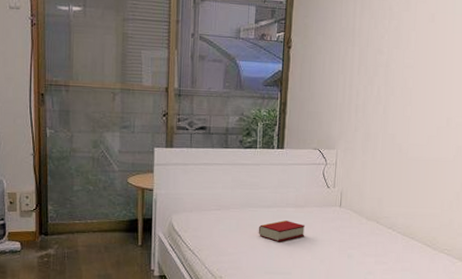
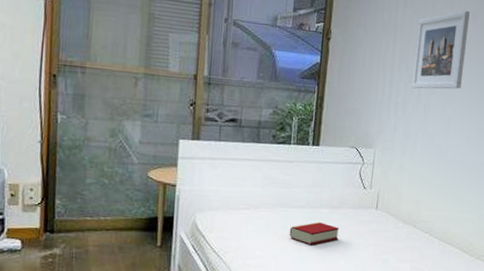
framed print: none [371,11,427,91] -> present [411,10,470,89]

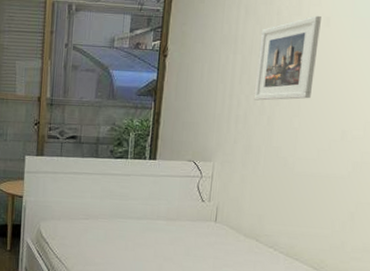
book: present [289,222,340,246] -> none [126,233,177,255]

